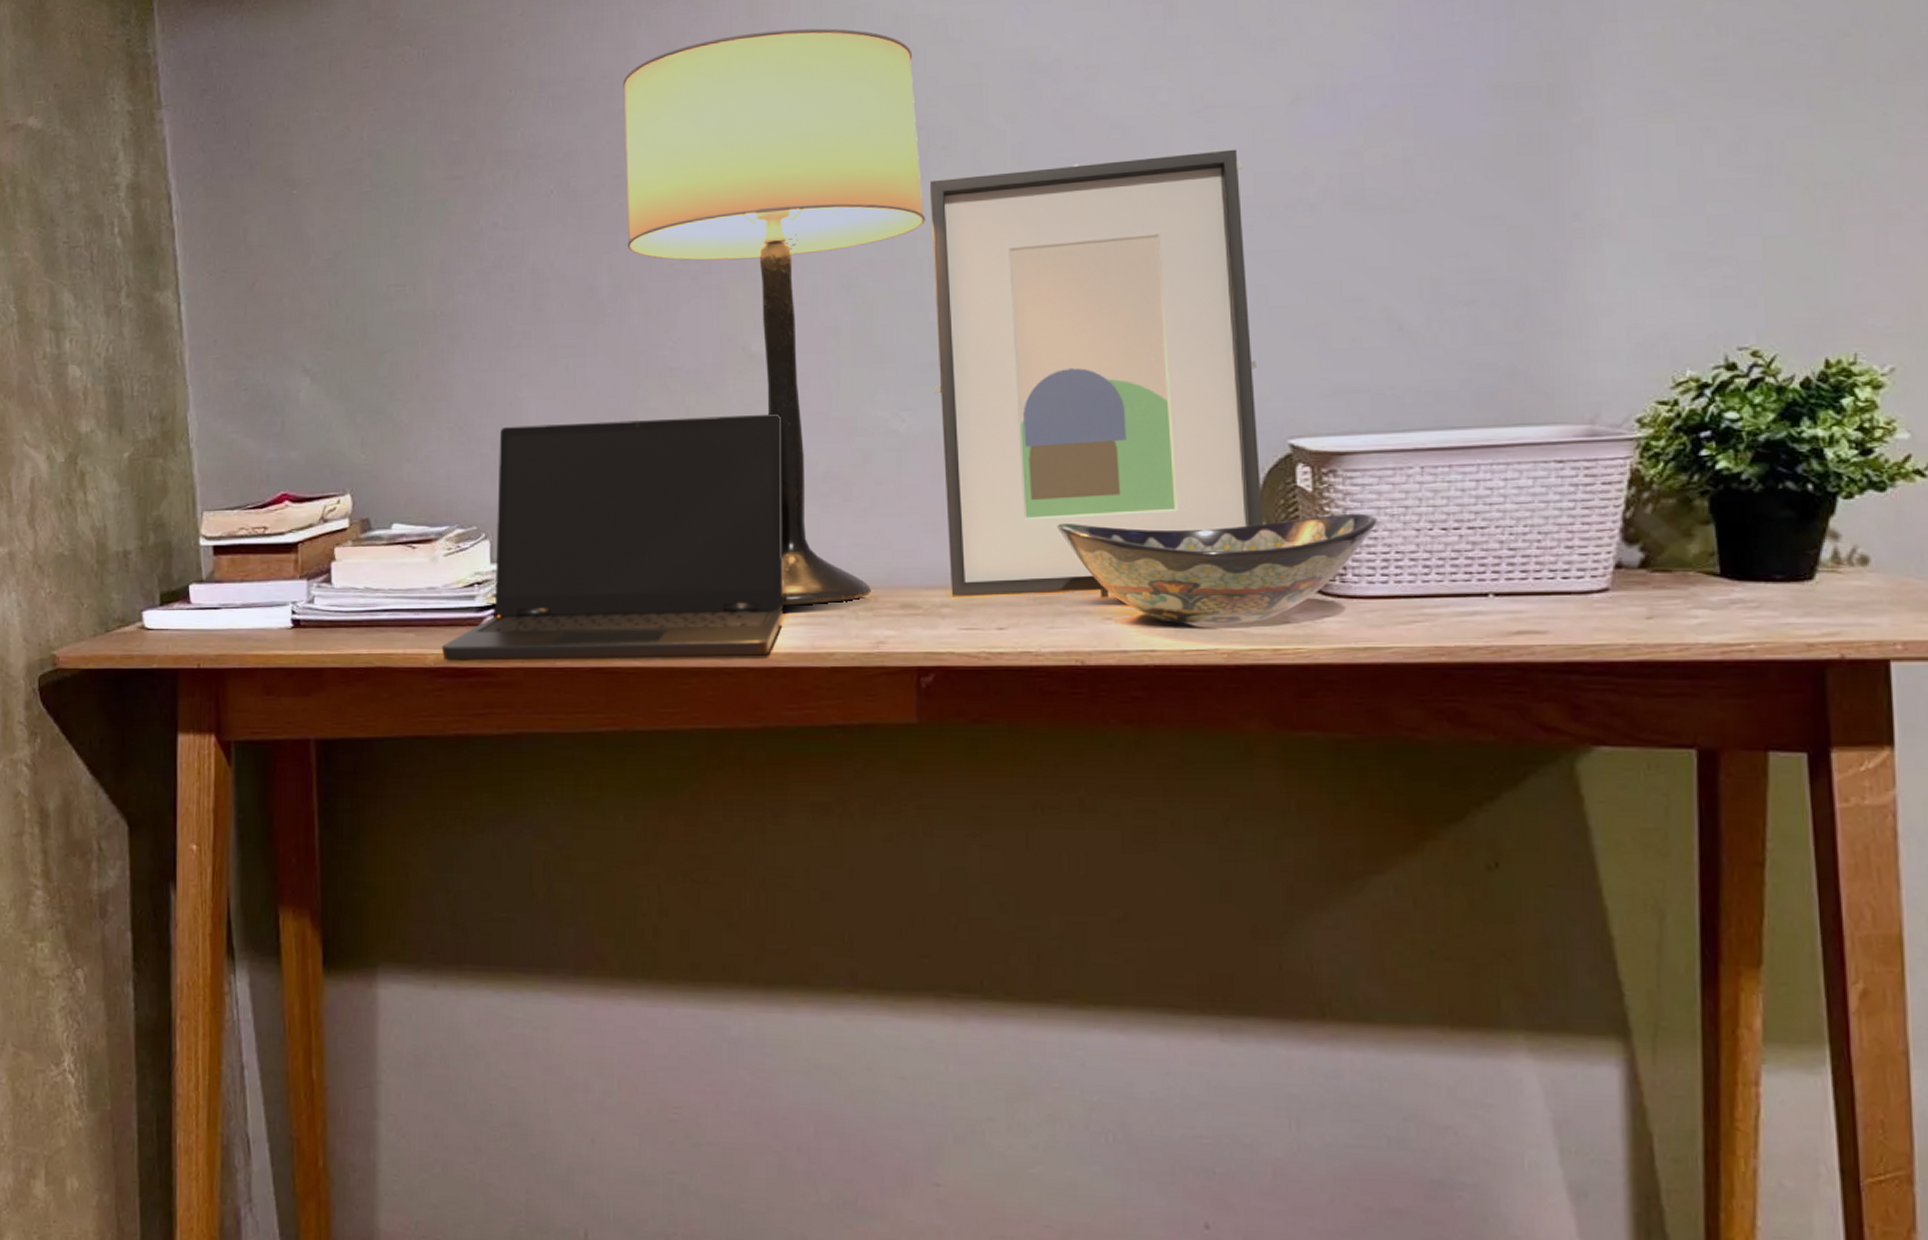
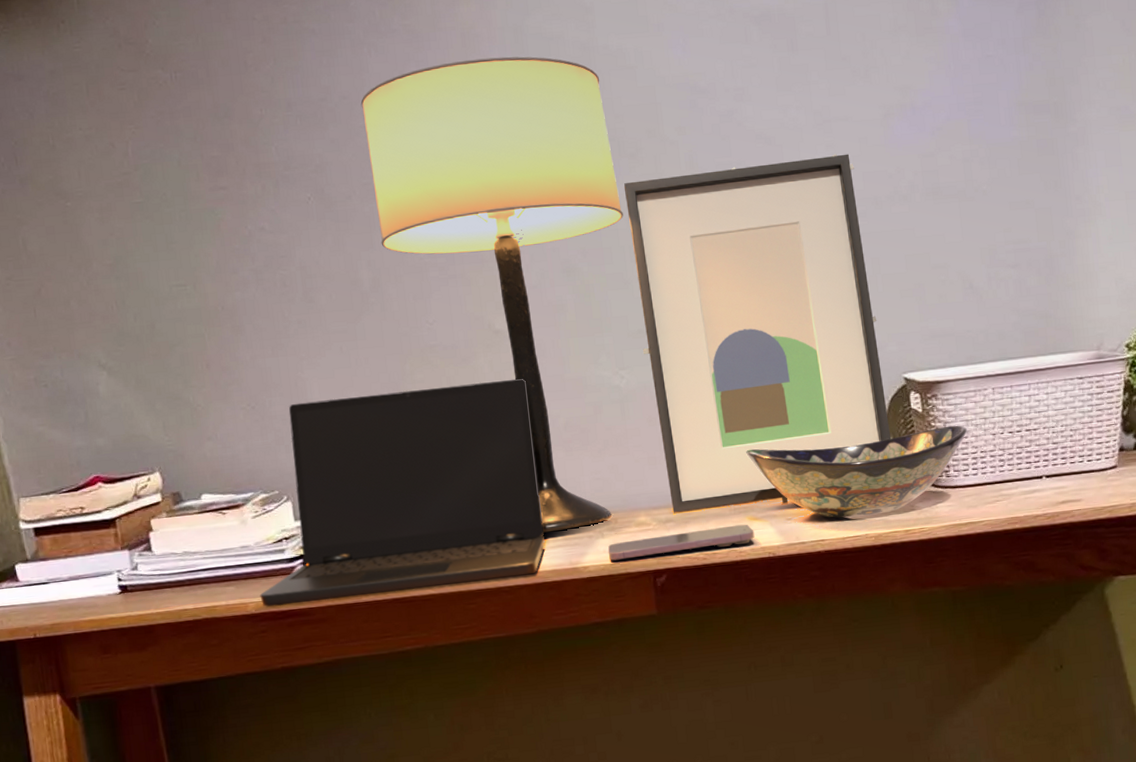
smartphone: none [861,619,1059,649] -> present [607,524,755,561]

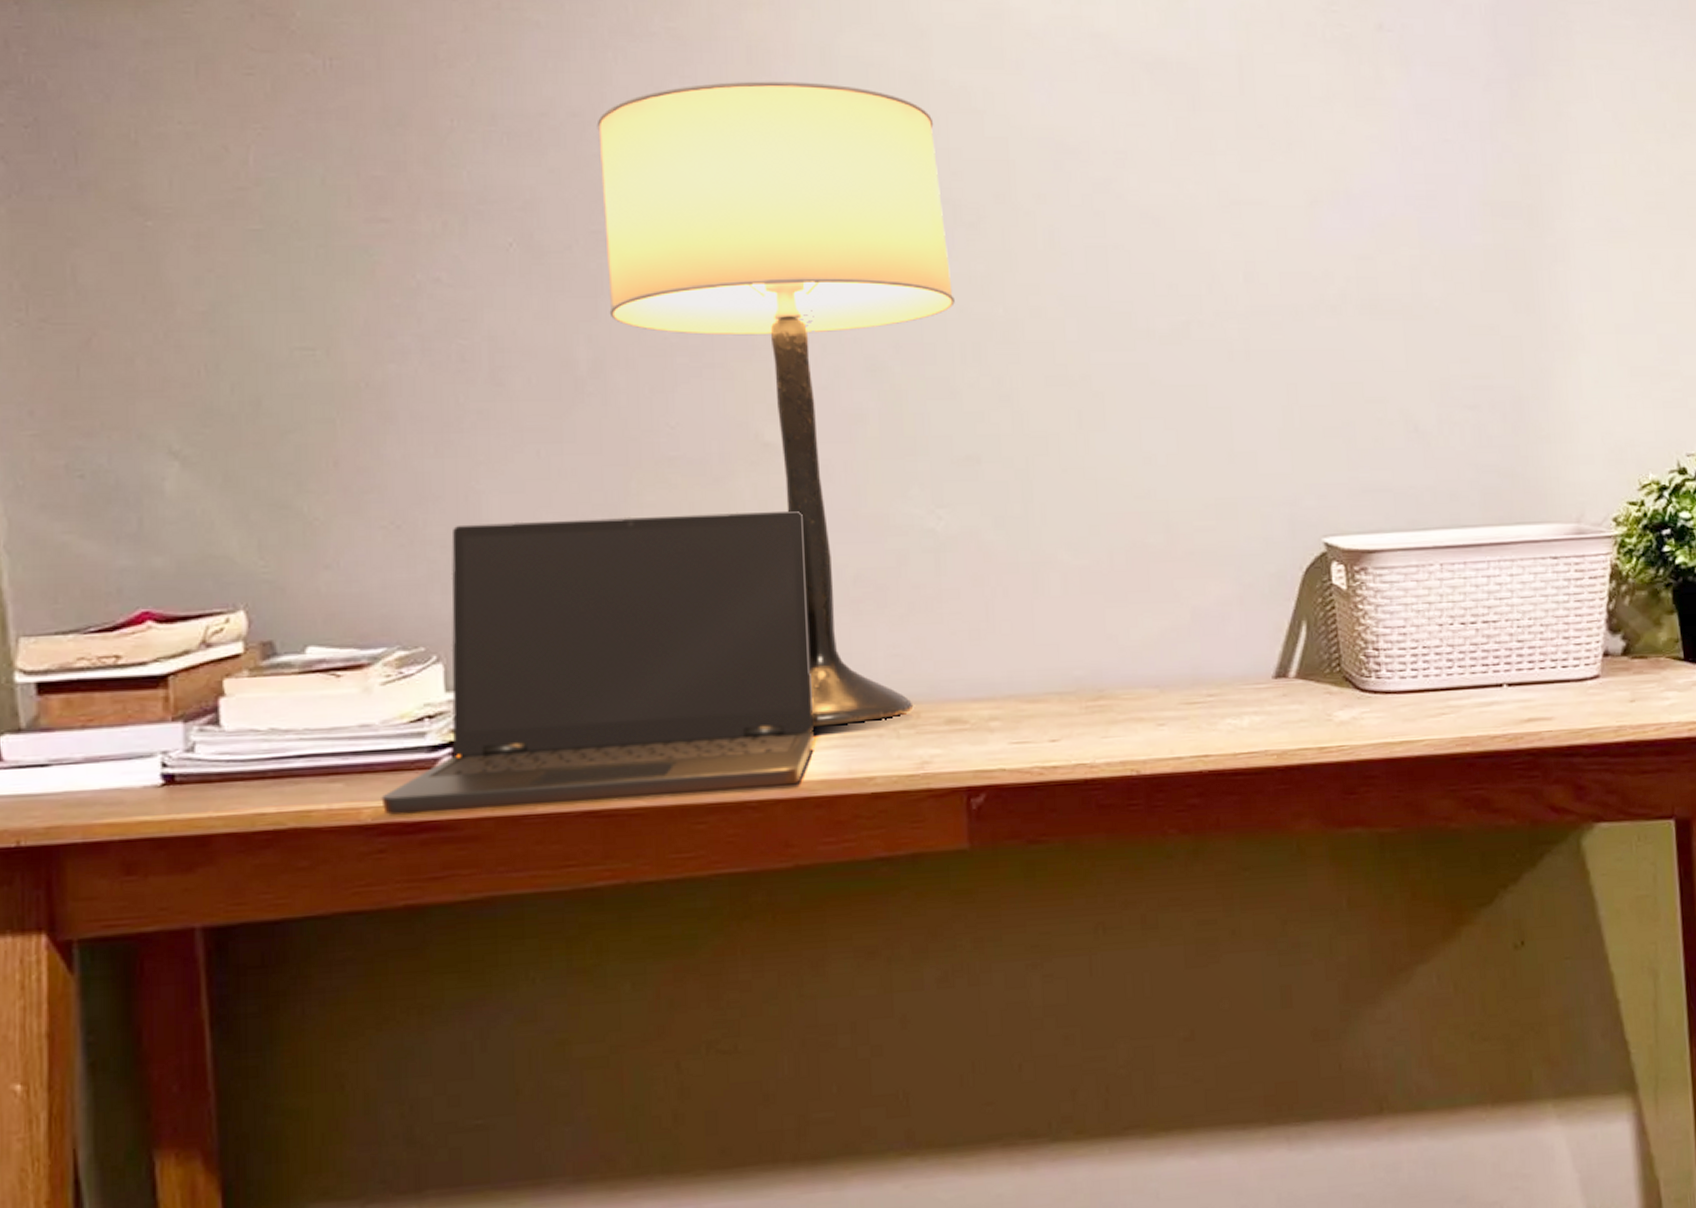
smartphone: present [607,524,755,561] -> none [904,728,1113,771]
picture frame: present [623,154,892,514] -> none [957,245,1305,710]
decorative bowl: present [745,425,968,518] -> none [1104,610,1406,727]

